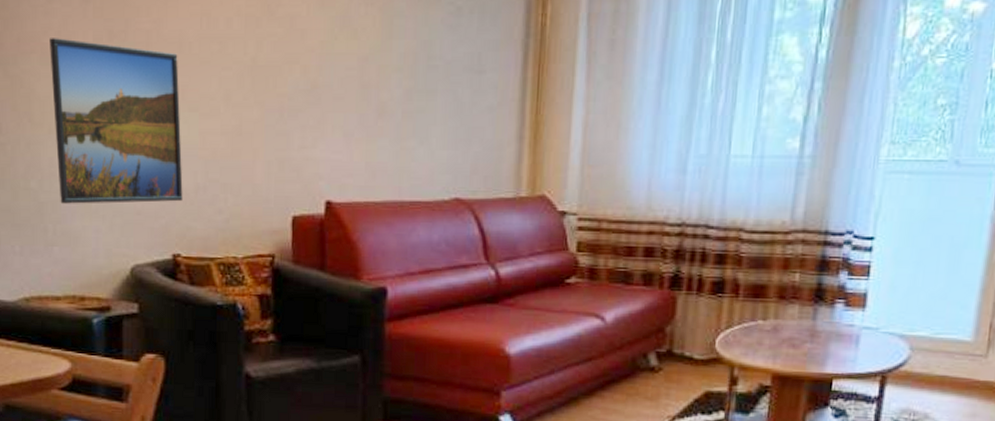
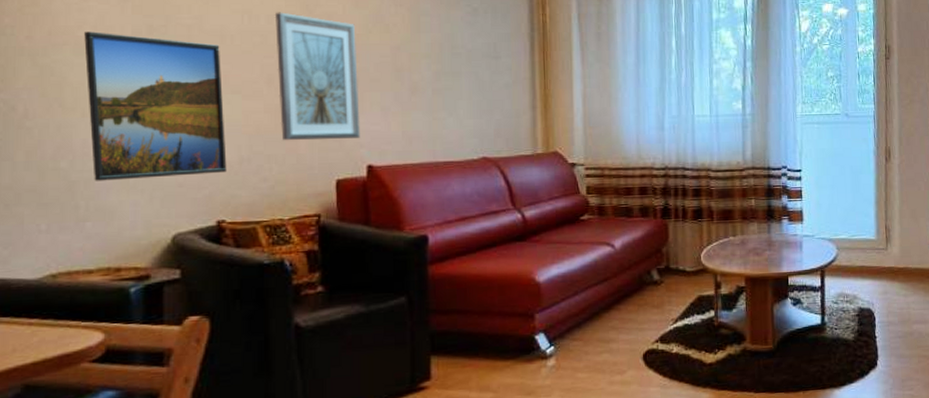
picture frame: none [233,14,320,169] -> present [274,12,360,141]

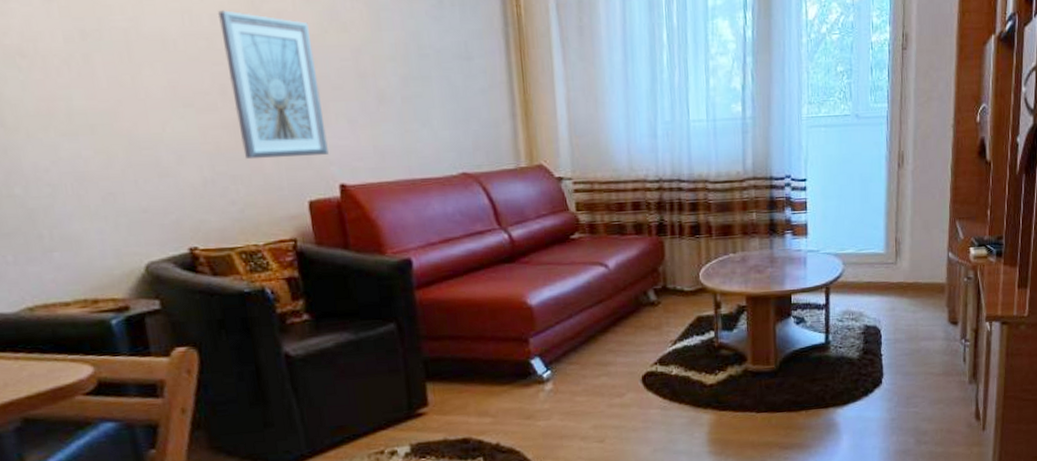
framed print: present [84,31,227,181] -> none [11,39,191,208]

